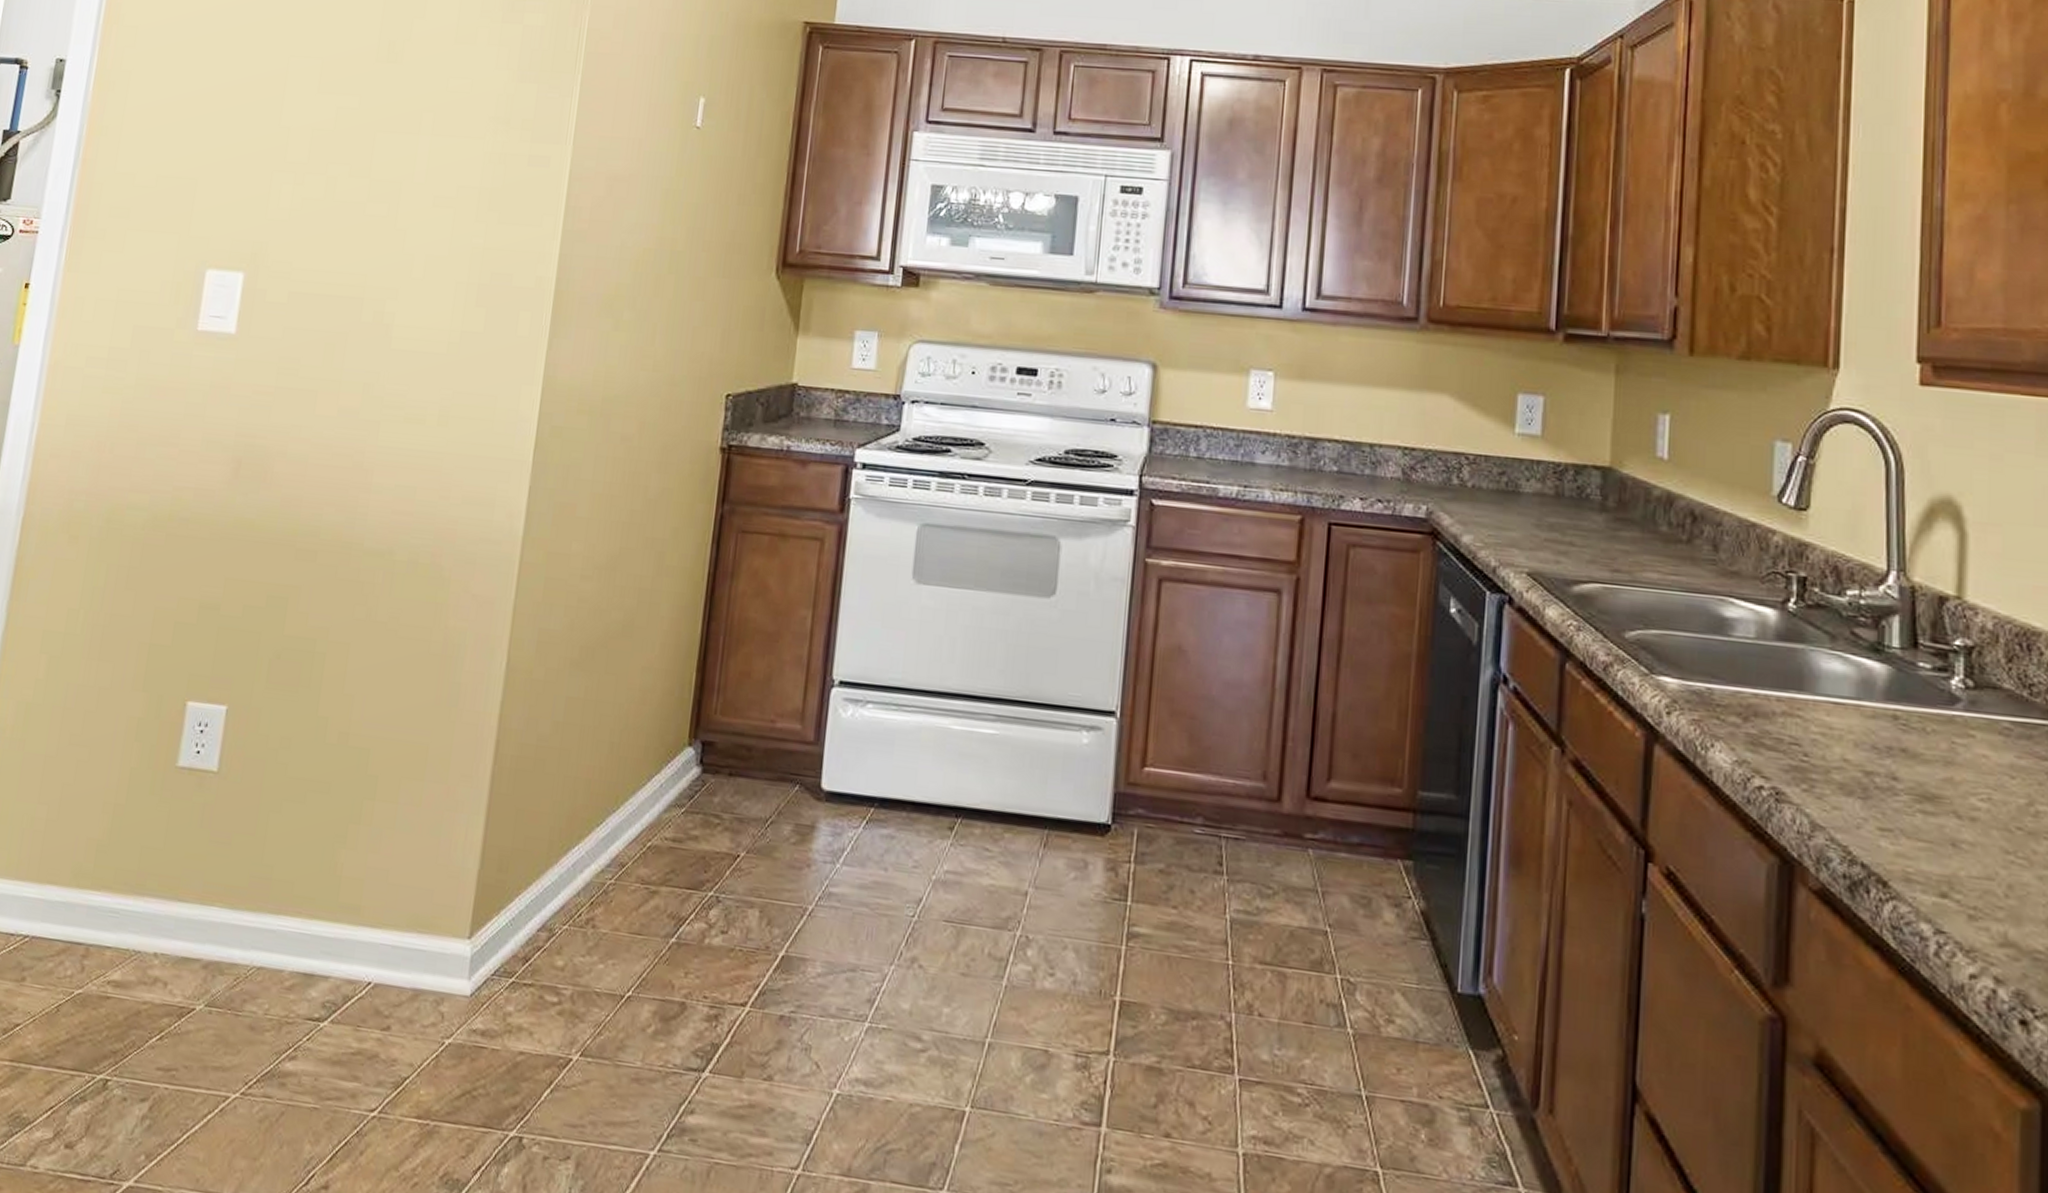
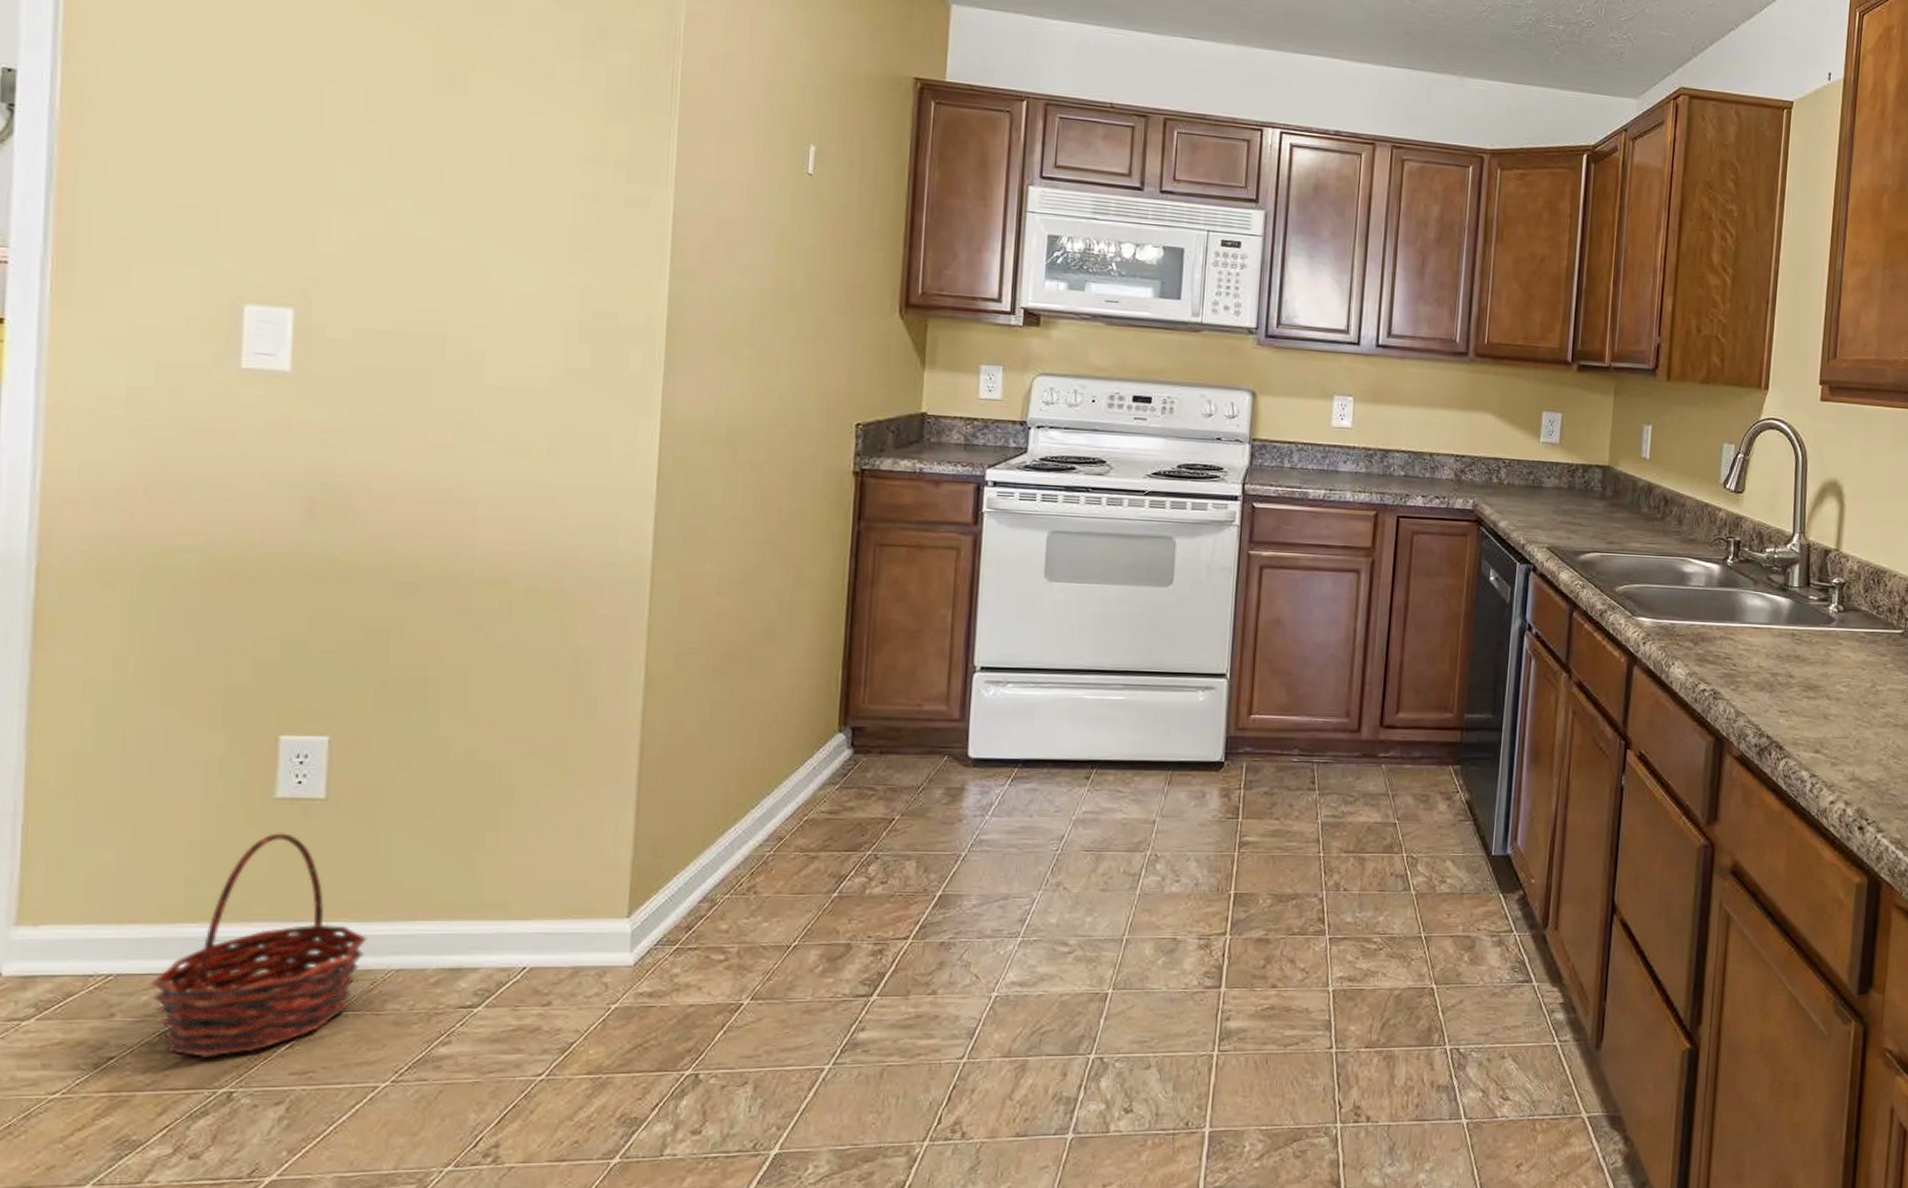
basket: none [57,803,237,1039] -> present [151,833,367,1057]

